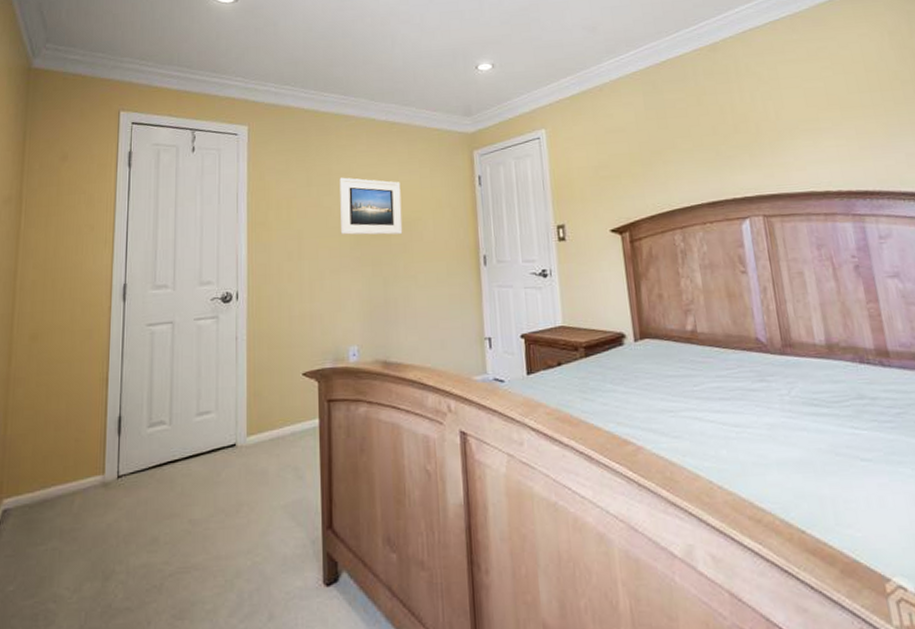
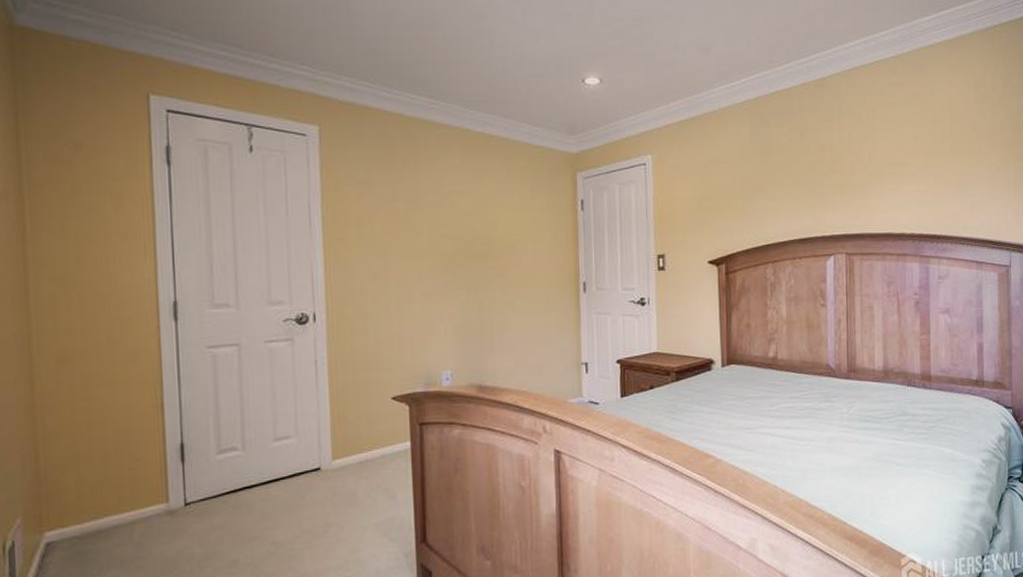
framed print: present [339,177,403,235] -> none [430,193,500,258]

